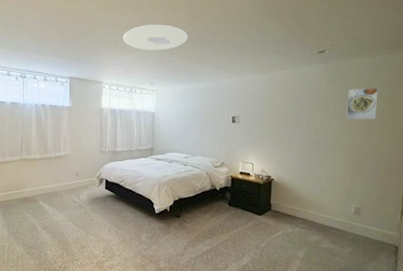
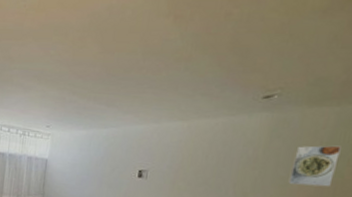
ceiling light: present [122,24,189,51] -> none [19,57,97,89]

